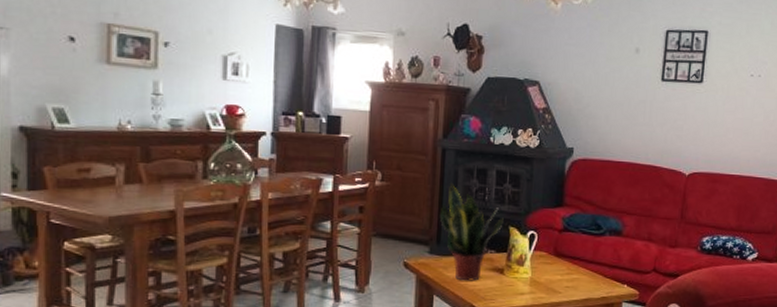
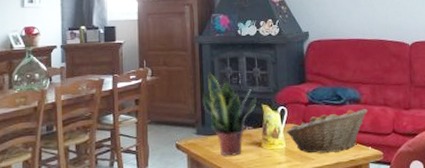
fruit basket: none [533,241,629,287] -> present [286,108,368,154]

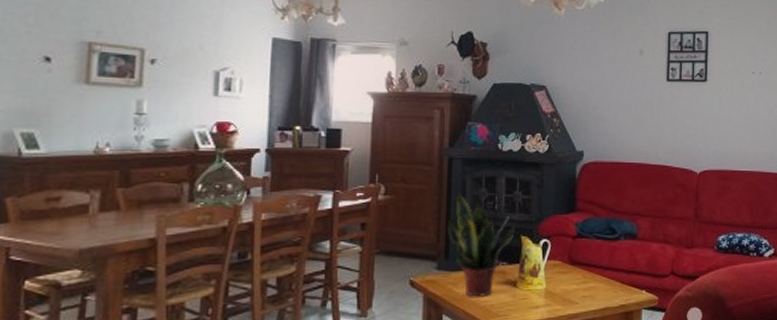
fruit basket: present [286,108,368,154] -> none [547,244,645,296]

